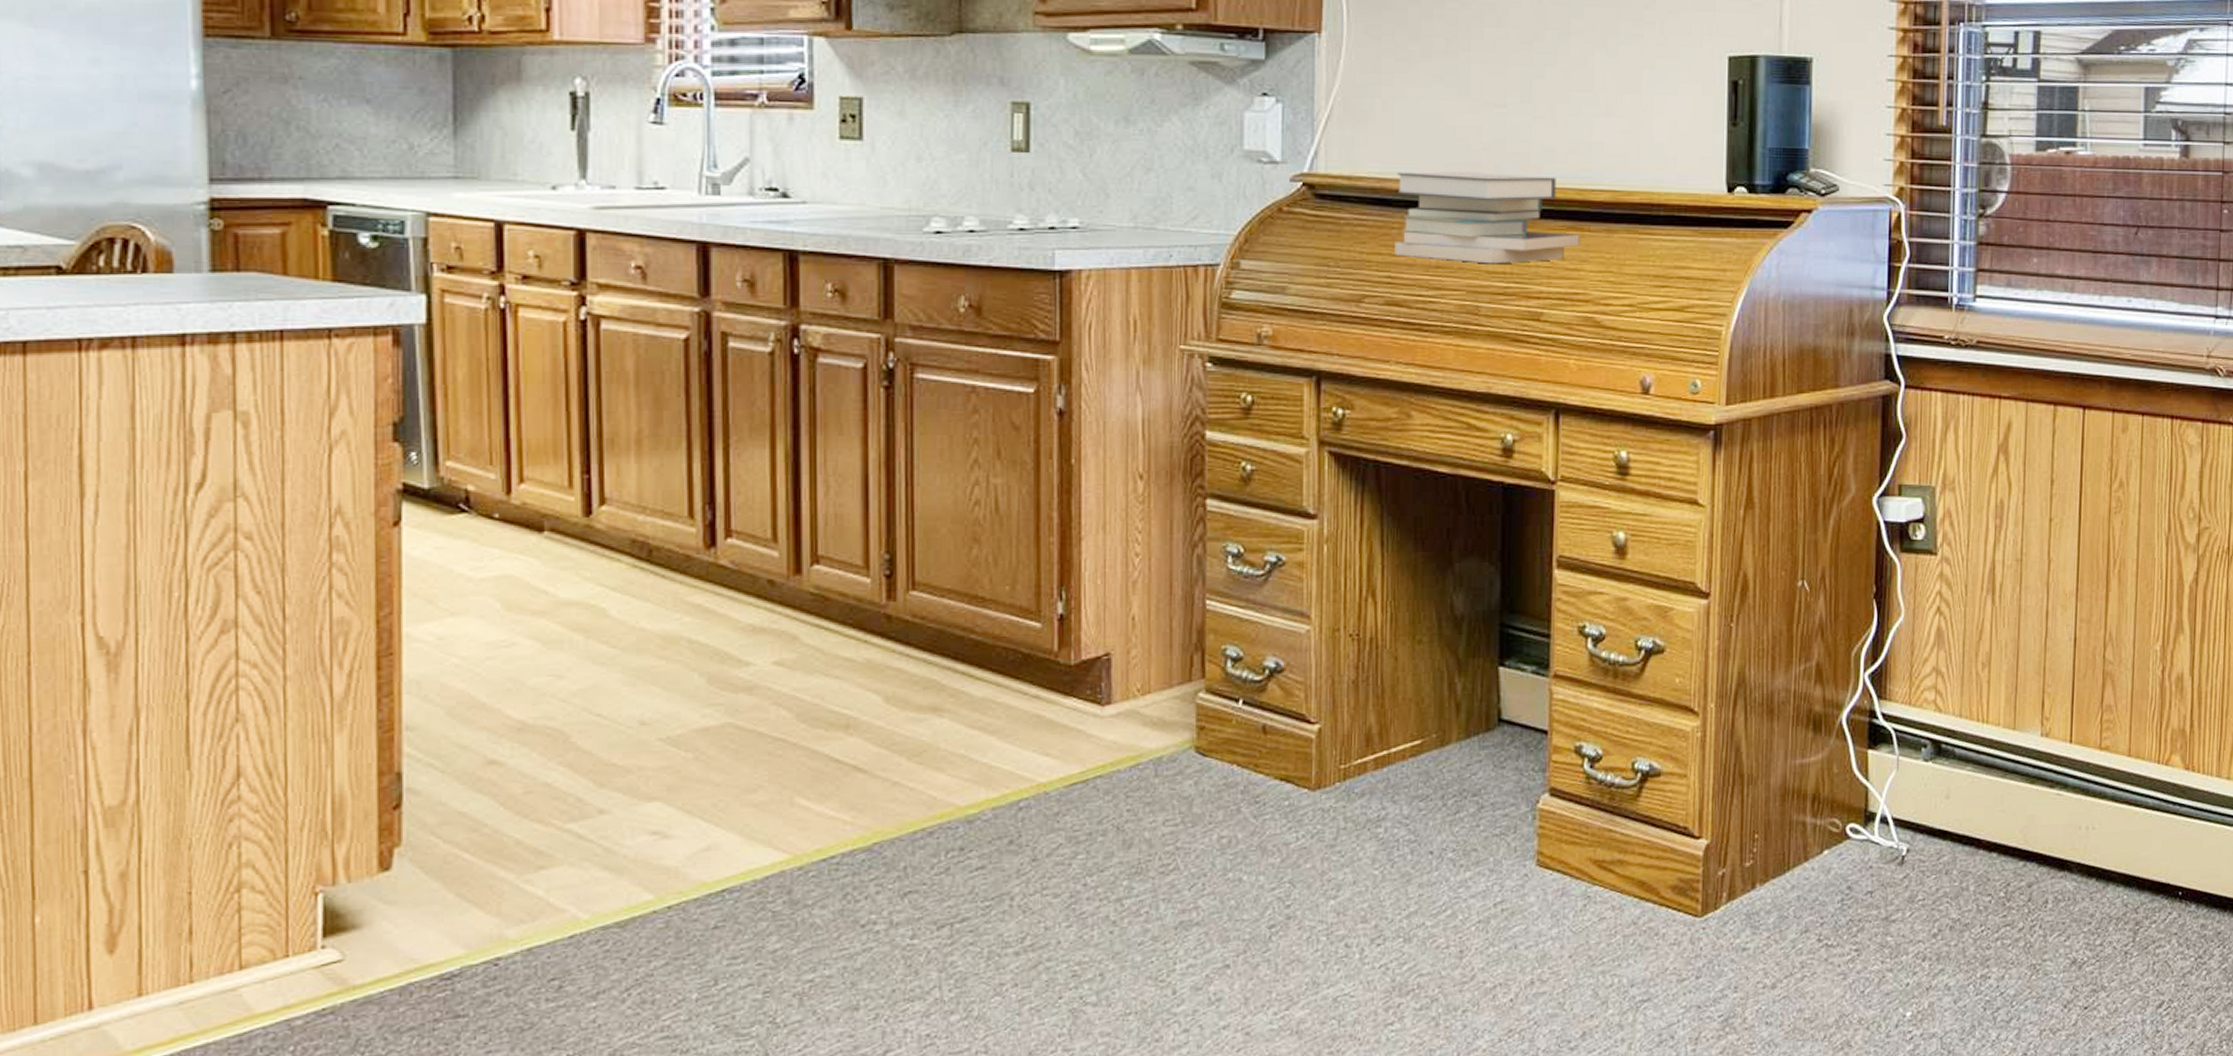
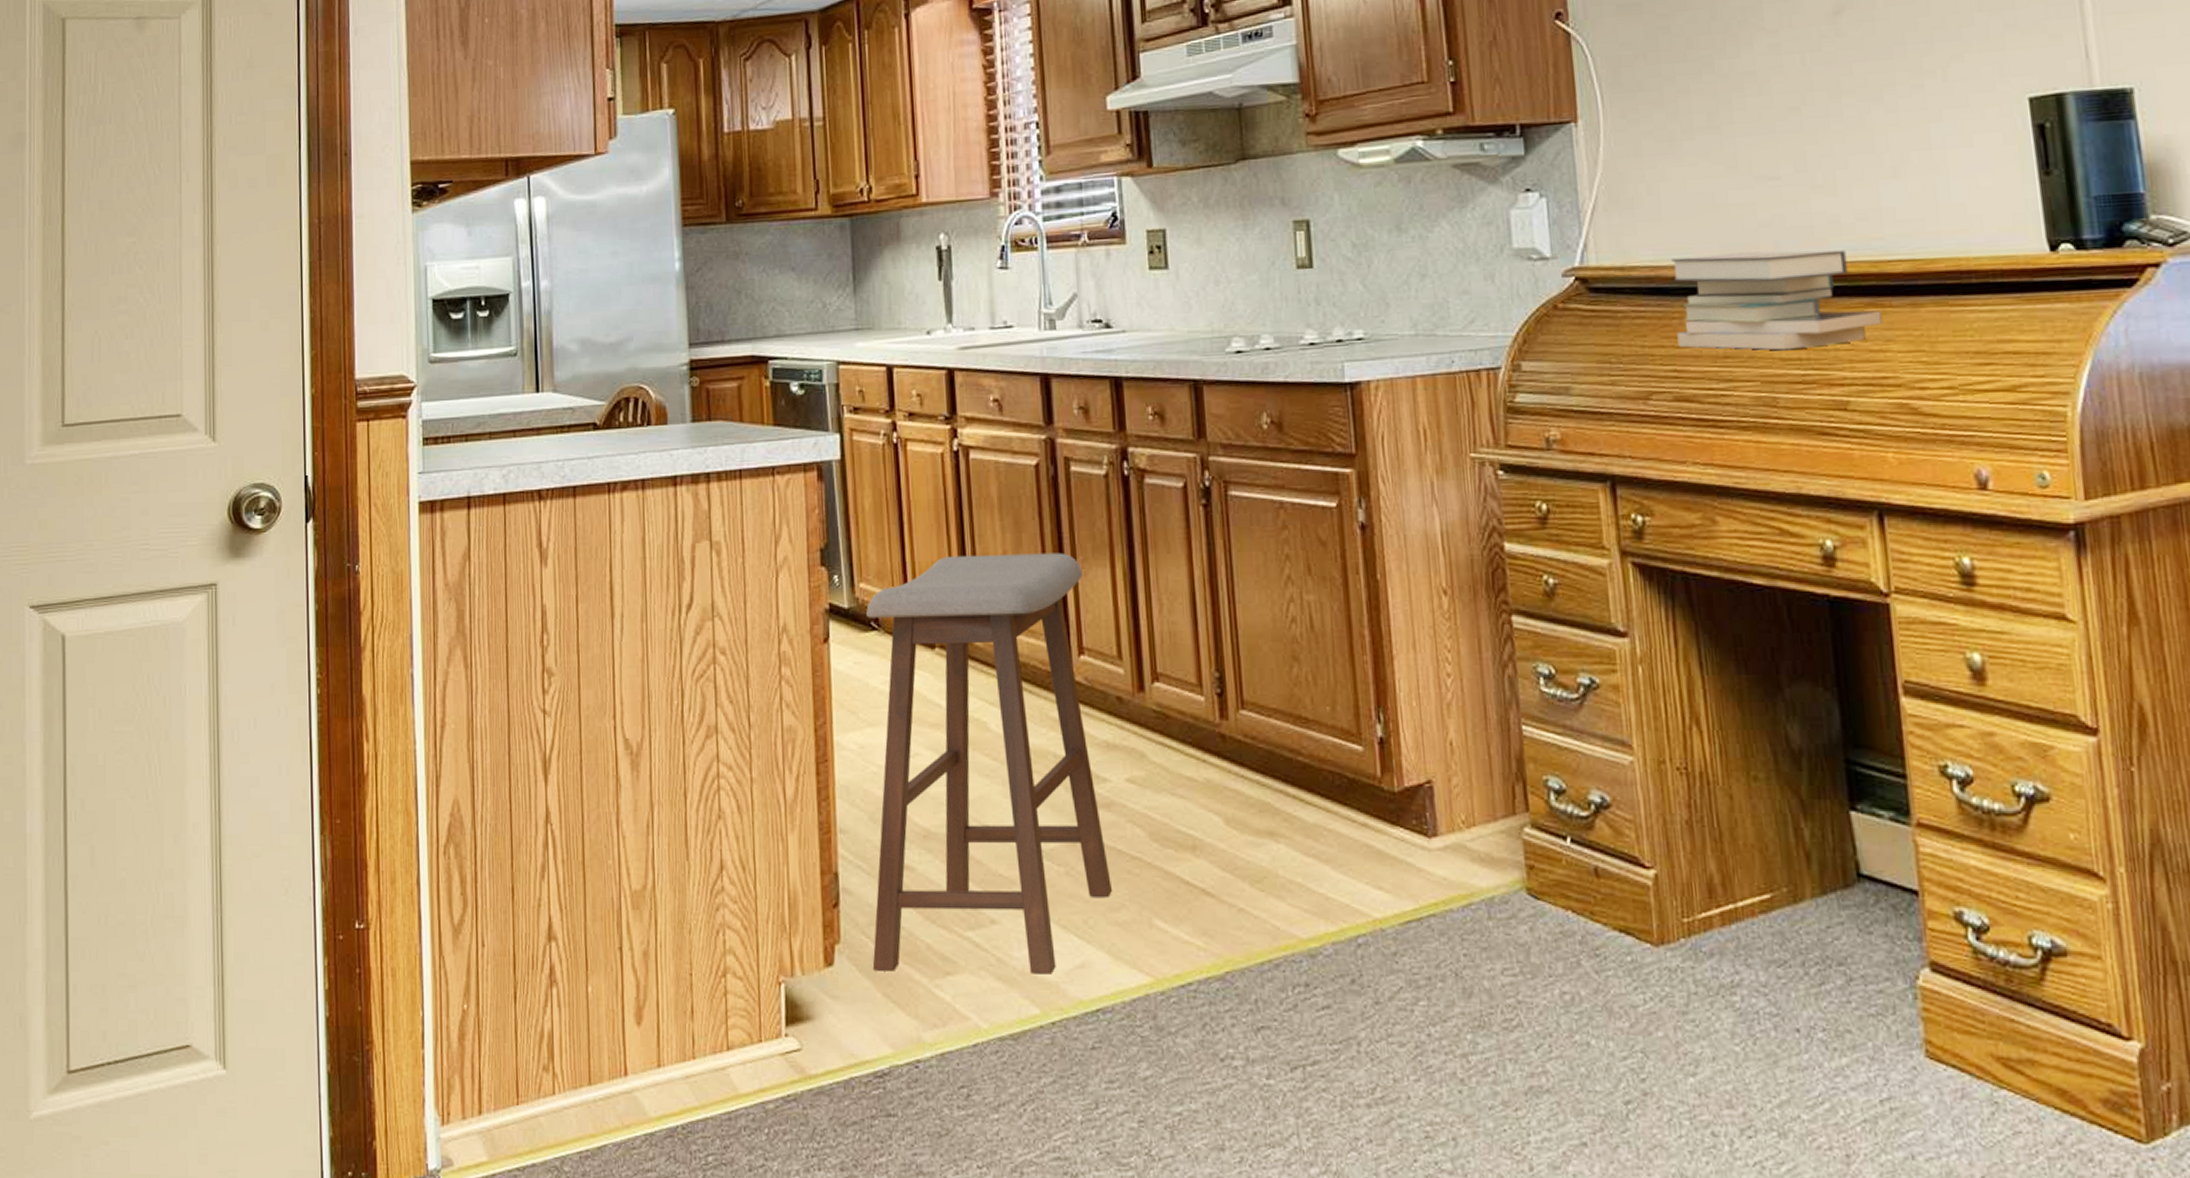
bar stool: none [443,432,748,872] -> present [866,552,1112,974]

